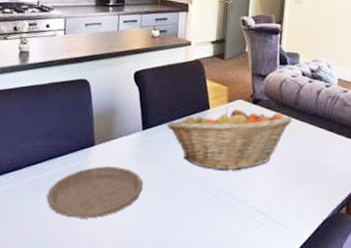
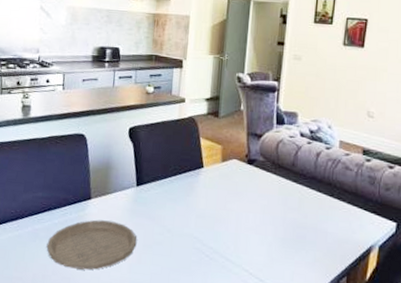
fruit basket: present [166,107,292,171] -> none [160,167,289,231]

